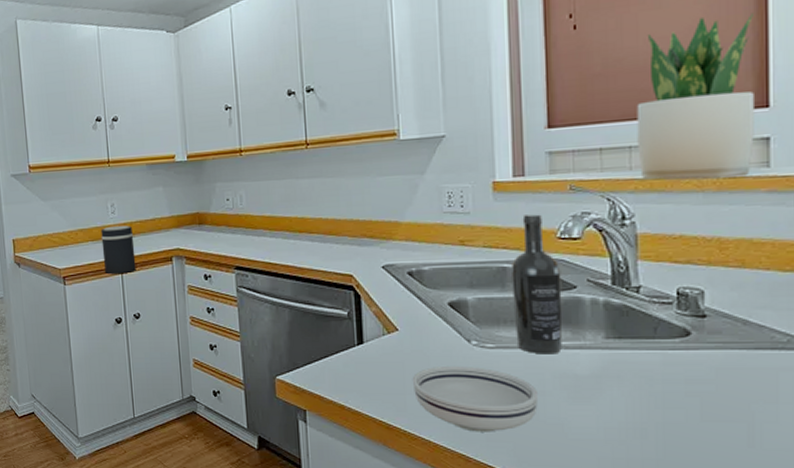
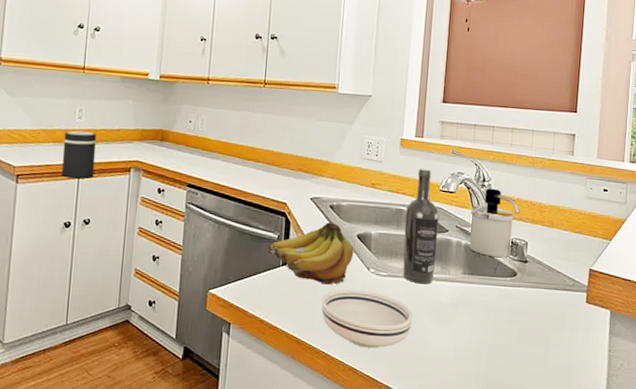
fruit: none [337,292,447,363] -> present [268,222,354,285]
soap dispenser: none [606,226,686,315] -> present [469,188,520,258]
planter: present [636,12,754,180] -> none [498,40,574,160]

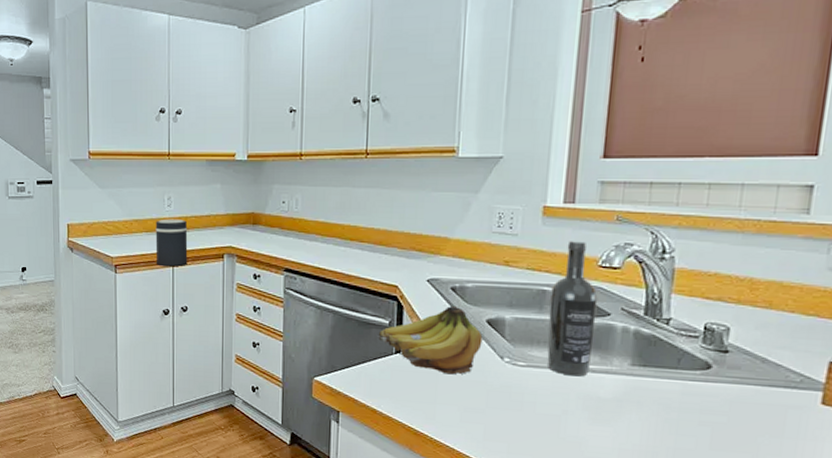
bowl: present [321,288,413,348] -> none [443,379,562,445]
soap dispenser: present [469,188,520,258] -> none [641,261,718,347]

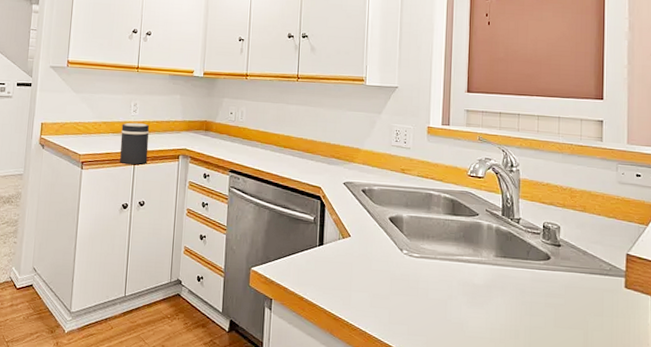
fruit: present [378,306,483,375] -> none [305,206,387,265]
wine bottle: present [546,241,598,377] -> none [434,155,469,266]

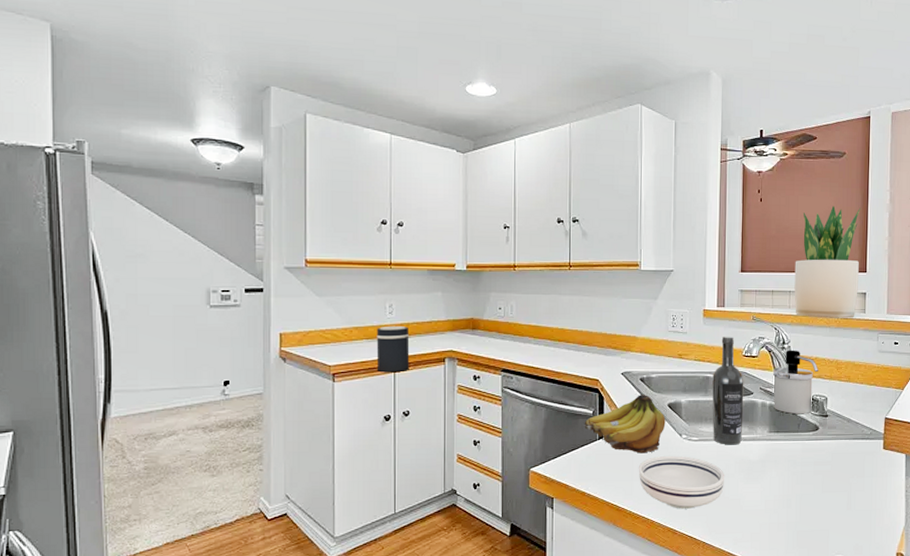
fruit: none [305,206,387,265] -> present [584,395,666,454]
bowl: none [357,269,447,327] -> present [638,455,725,509]
wine bottle: none [434,155,469,266] -> present [711,337,744,445]
soap dispenser: none [499,173,550,242] -> present [772,350,818,415]
planter: none [523,31,596,146] -> present [794,205,860,318]

